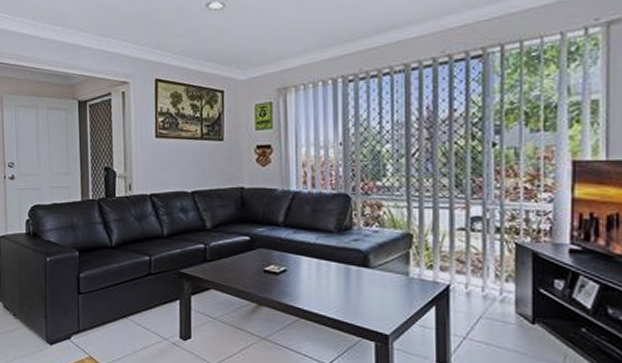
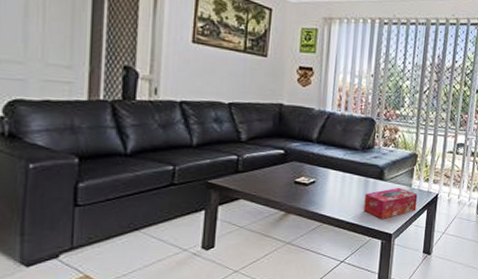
tissue box: none [347,276,419,317] -> present [363,187,418,220]

